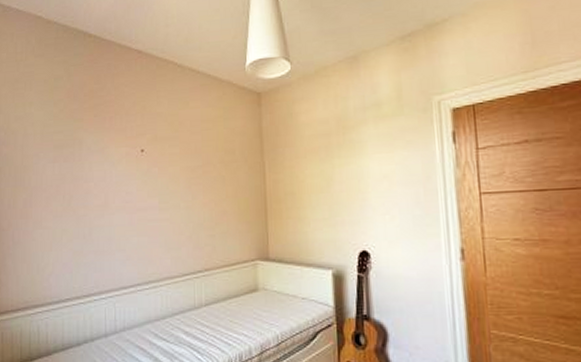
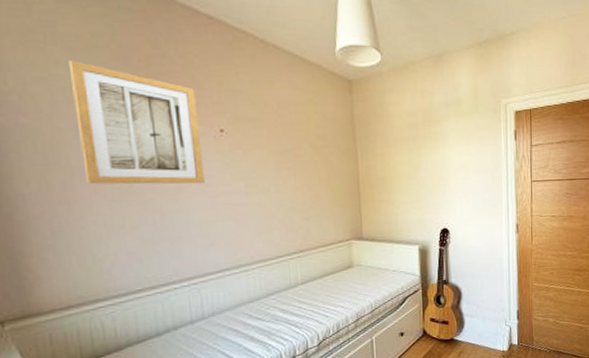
wall art: none [38,100,126,202] -> present [68,60,205,185]

